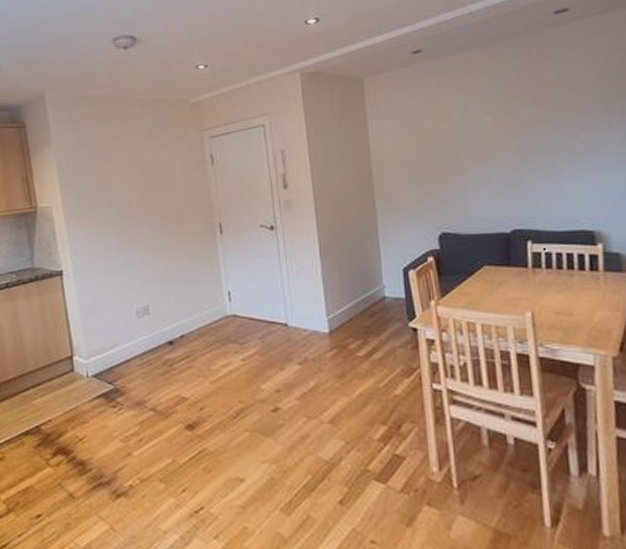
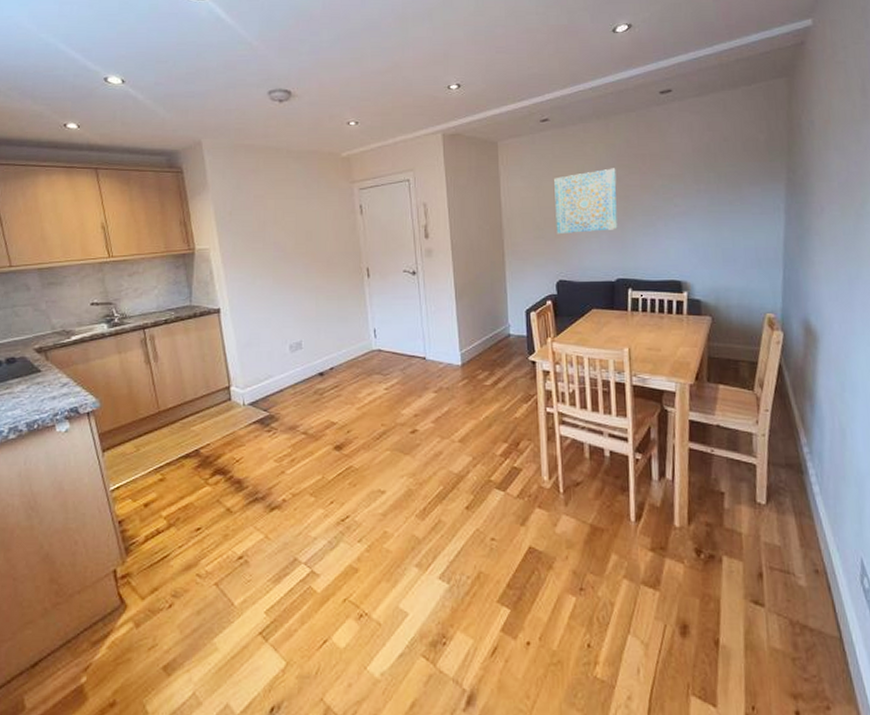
wall art: none [431,101,511,180] -> present [554,168,618,235]

